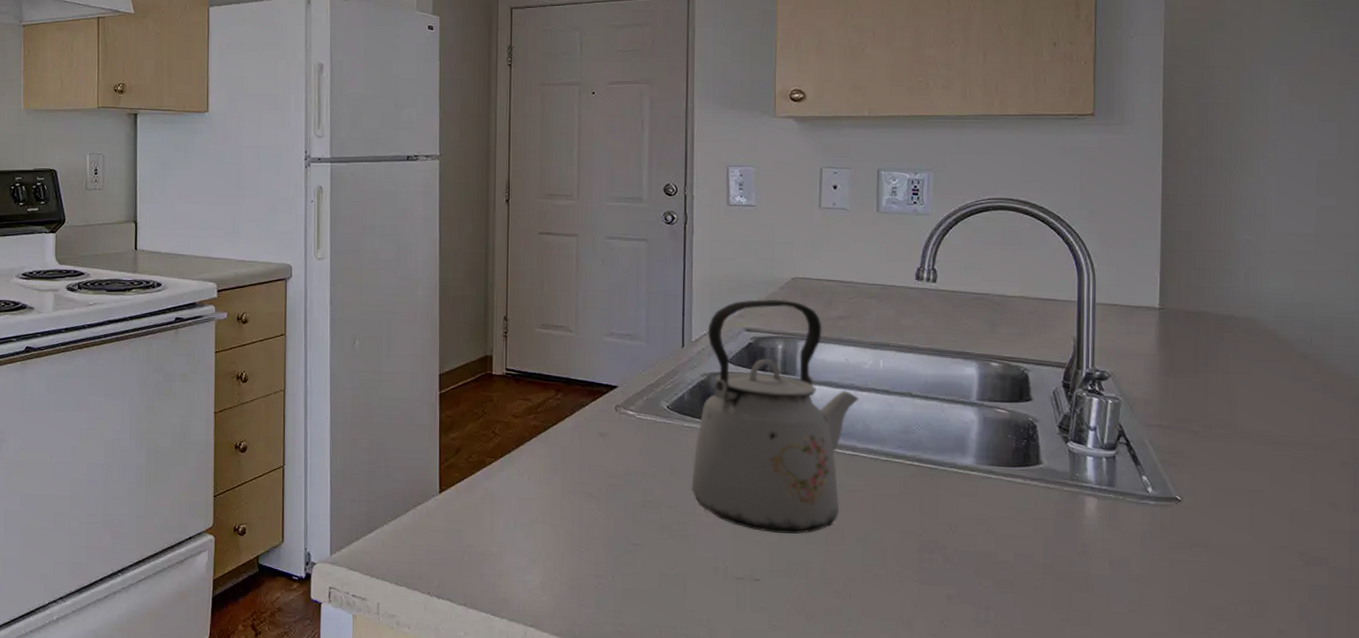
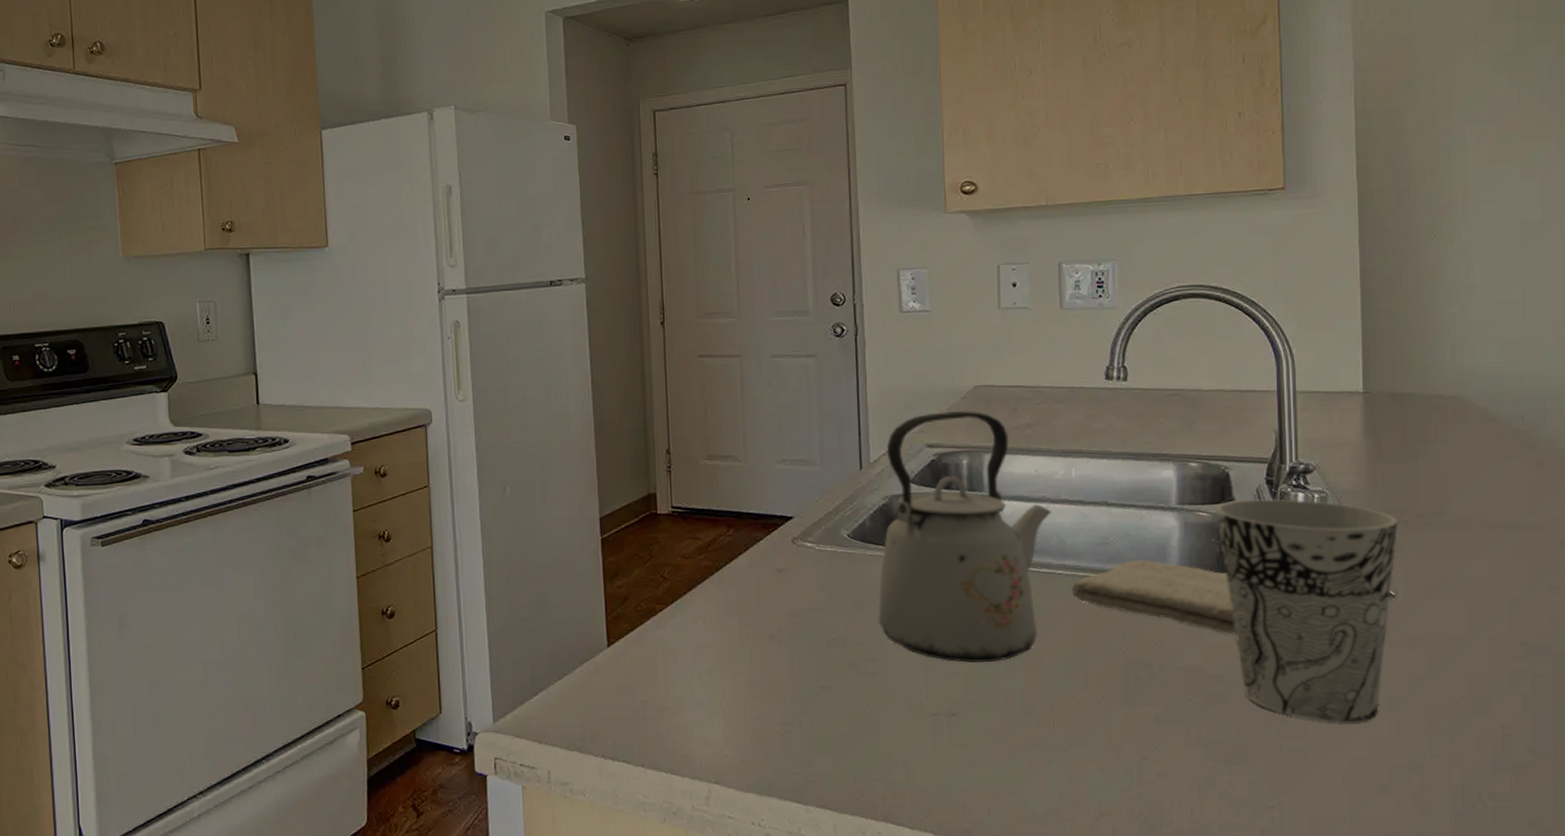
washcloth: none [873,449,1027,525] -> present [1071,559,1236,635]
cup: none [1013,400,1187,617] -> present [1215,499,1398,723]

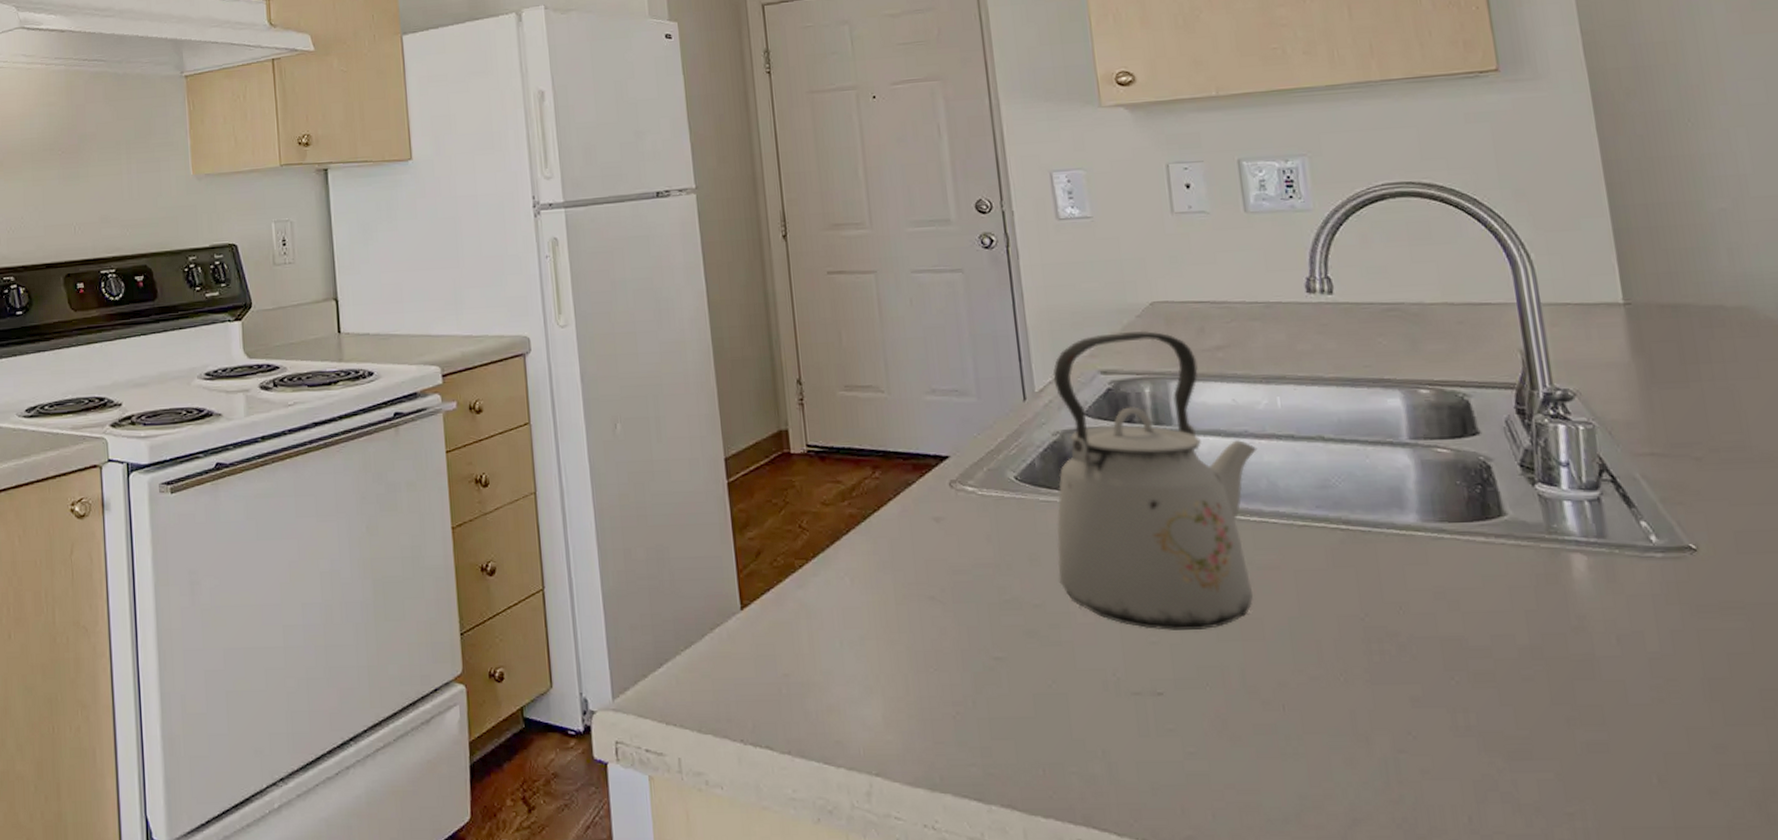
washcloth: present [1071,559,1236,635] -> none [1289,505,1500,597]
cup: present [1215,499,1398,723] -> none [1457,432,1695,708]

